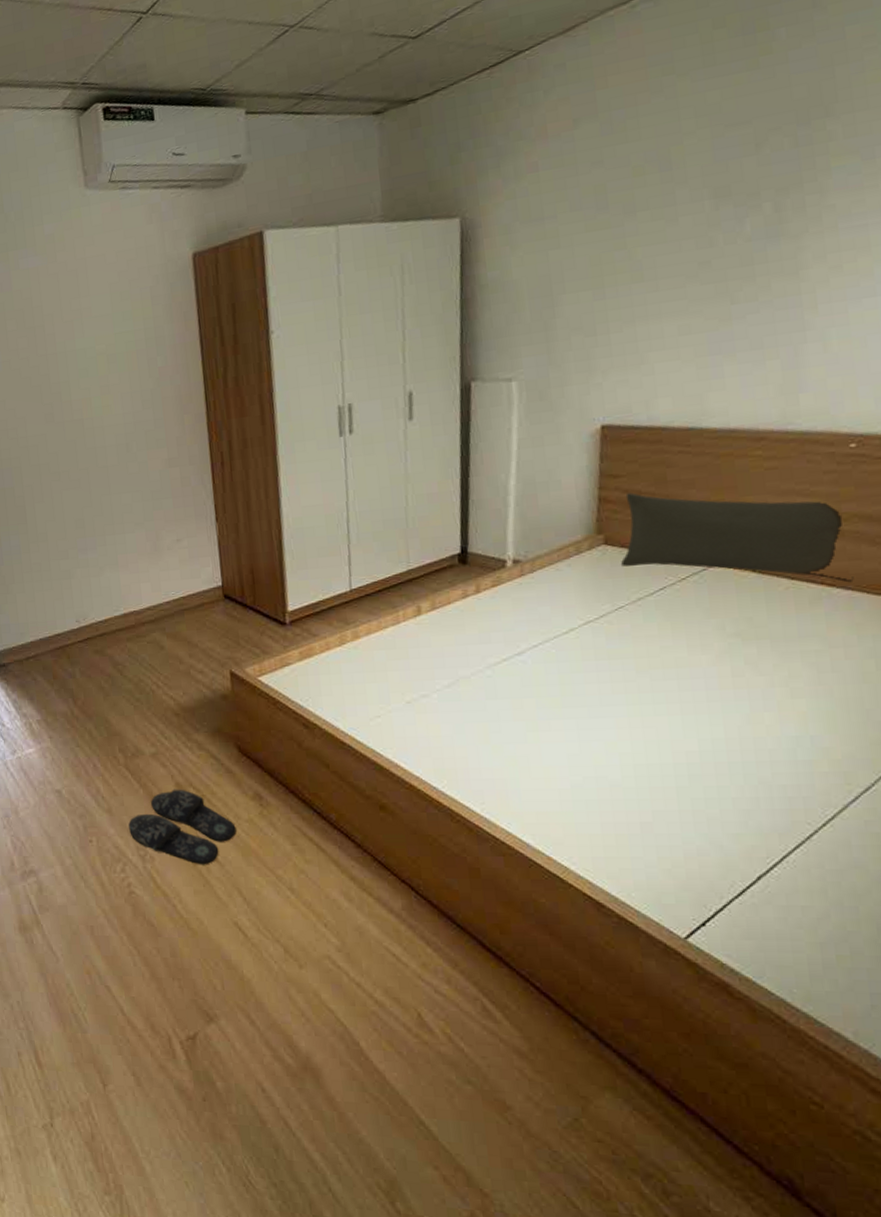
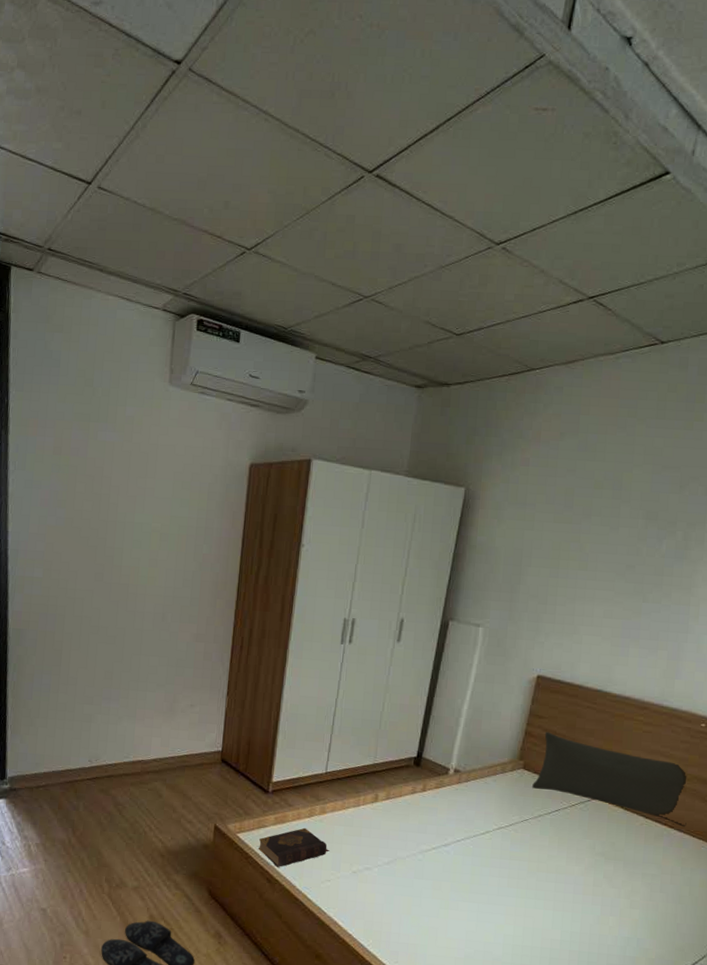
book: none [285,658,373,709] -> present [258,827,329,867]

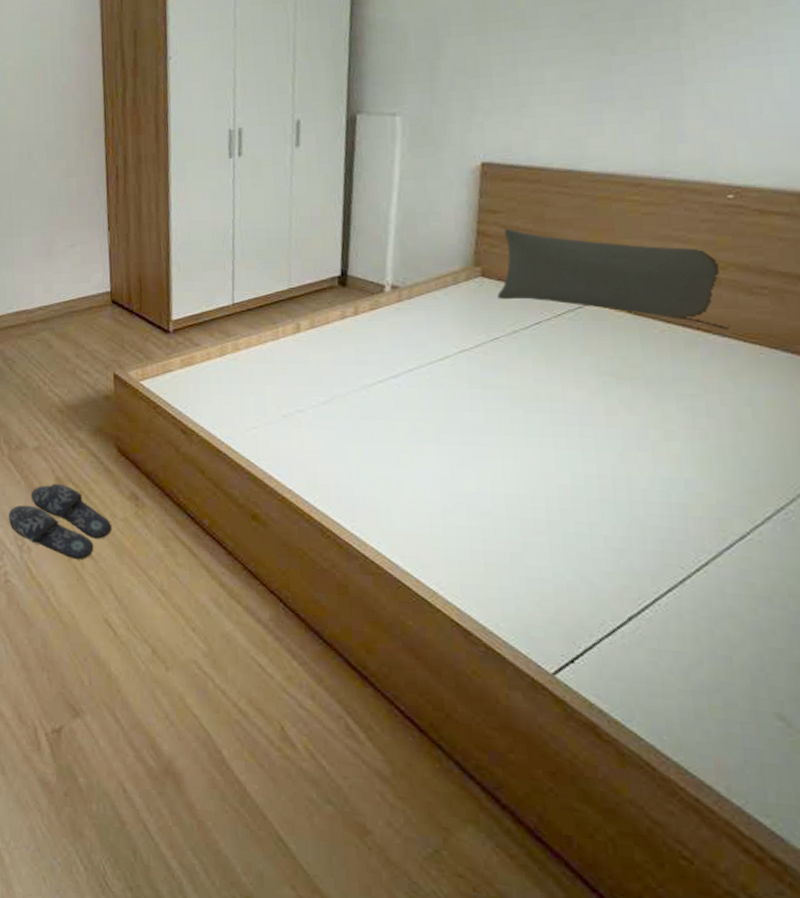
book: present [258,827,329,867] -> none [166,368,250,416]

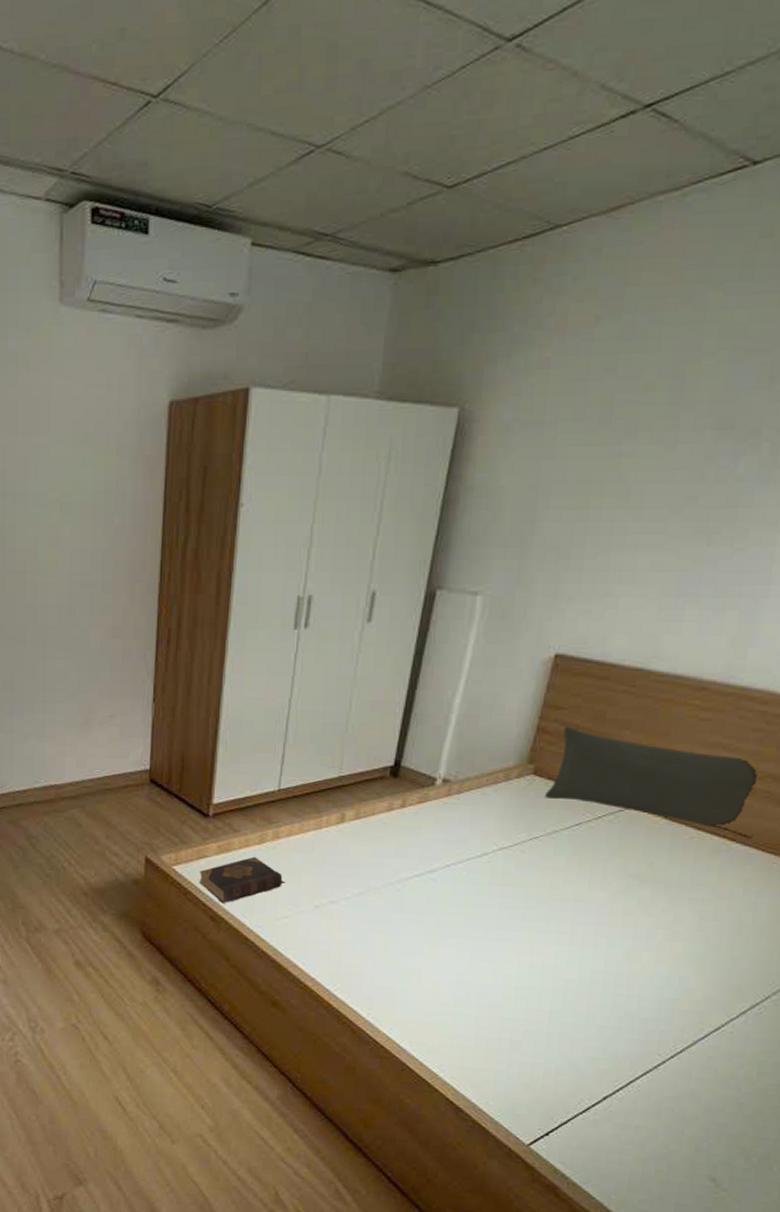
slippers: present [9,483,112,559] -> none [23,966,129,1041]
book: none [166,368,250,416] -> present [198,856,285,903]

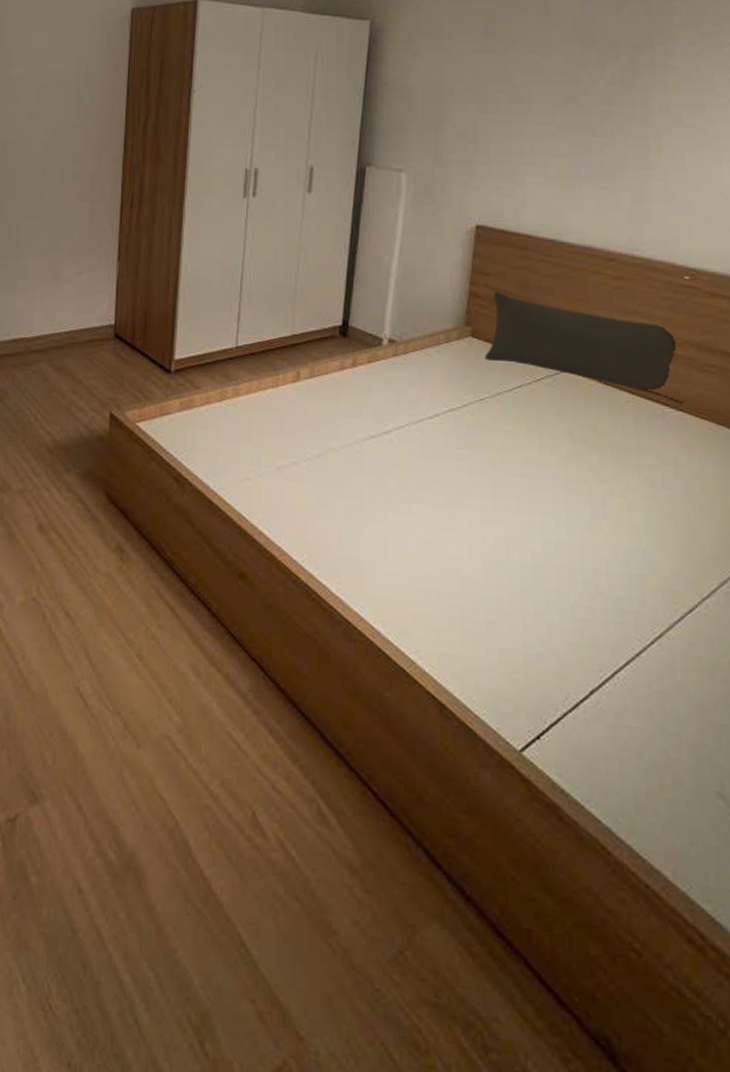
book: present [198,856,285,903] -> none [162,414,247,463]

